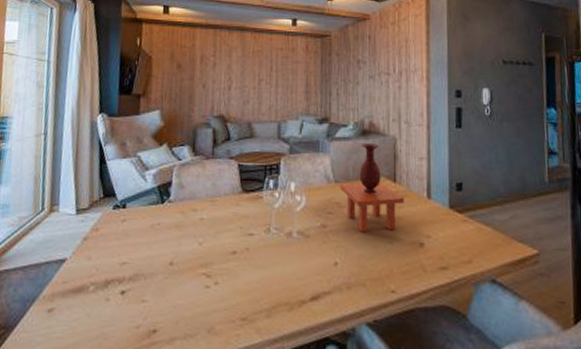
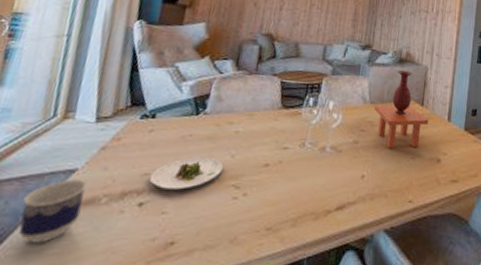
cup: none [27,269,77,328] -> present [18,180,88,243]
salad plate: none [127,245,192,280] -> present [148,157,223,191]

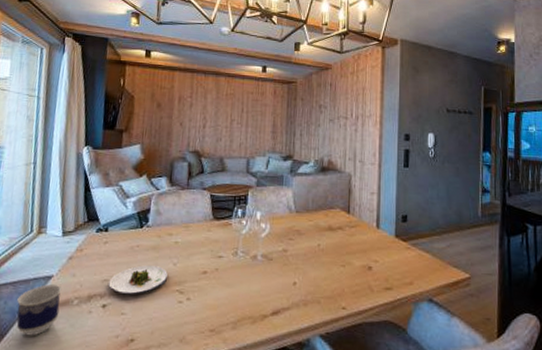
vase: present [374,70,429,149] -> none [301,179,357,257]

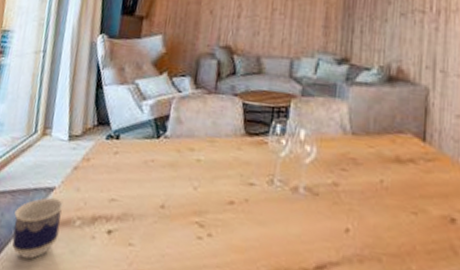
salad plate: present [108,265,168,295] -> none [116,185,186,222]

